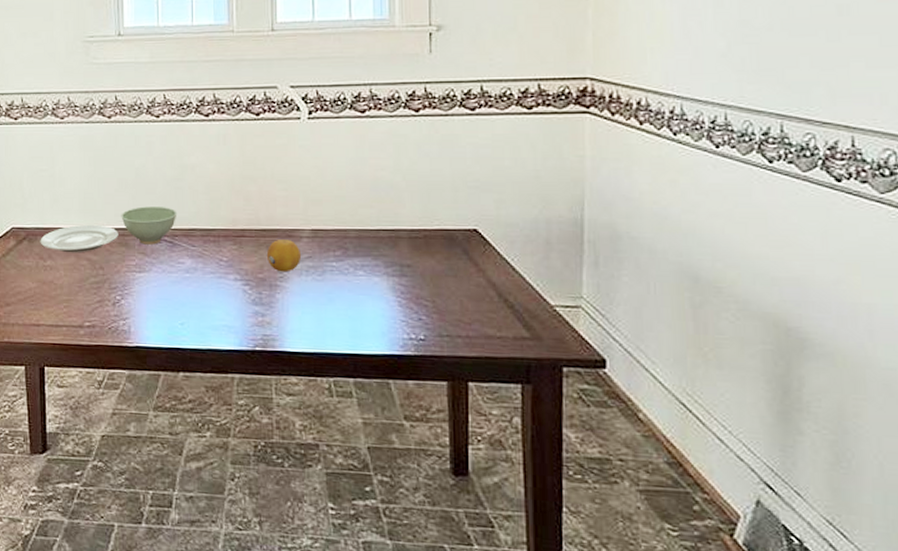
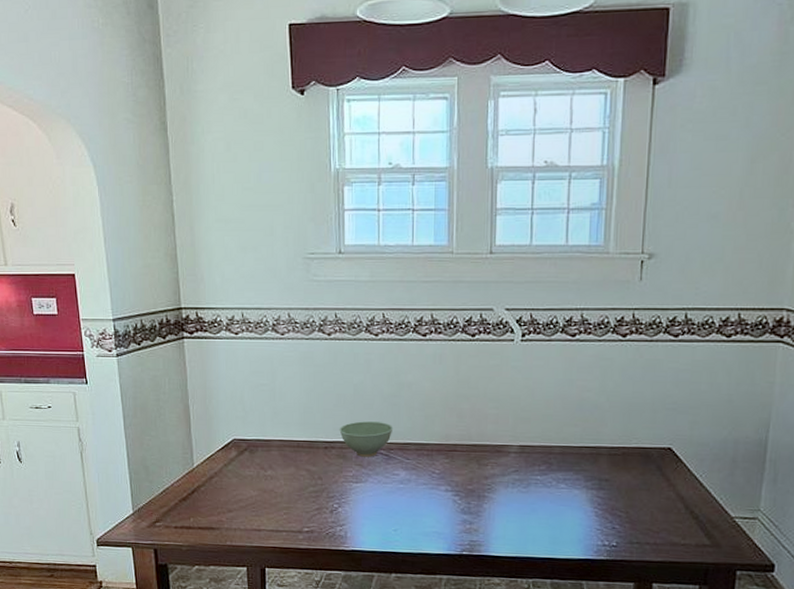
plate: present [40,224,118,253] -> none [261,437,337,464]
fruit: present [266,238,302,273] -> none [476,453,509,485]

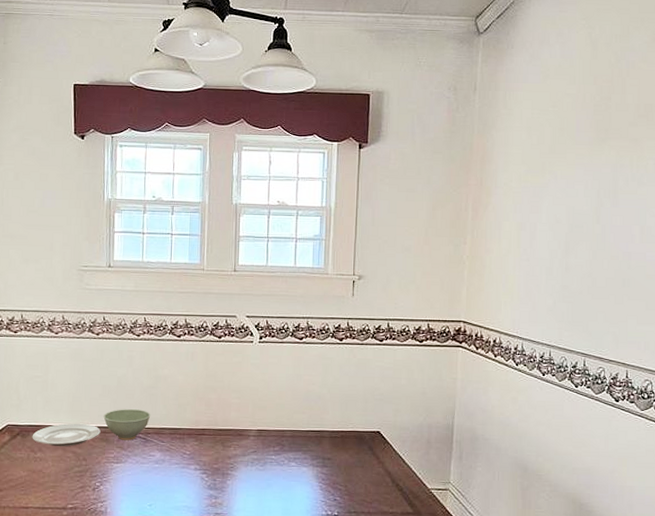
plate: none [261,437,337,464] -> present [32,423,101,447]

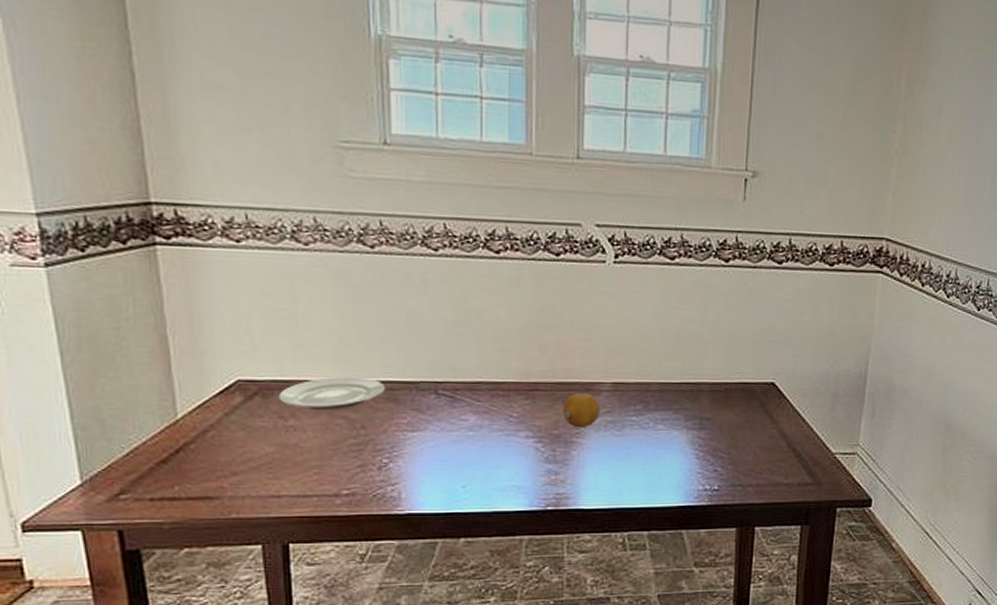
bowl: present [103,409,151,441] -> none [388,356,460,400]
fruit: none [221,437,249,464] -> present [562,392,601,428]

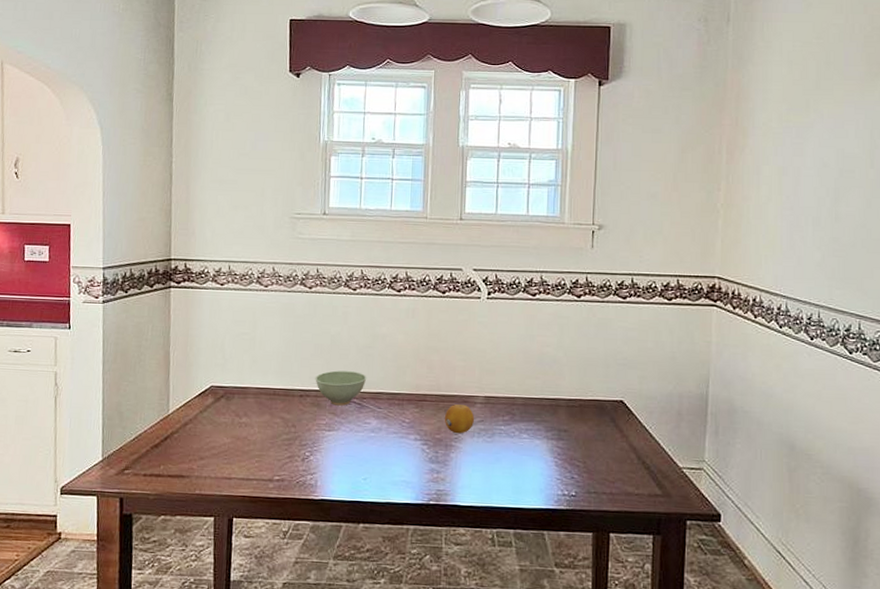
plate: present [278,376,385,411] -> none [237,385,312,412]
bowl: none [388,356,460,400] -> present [315,370,367,406]

